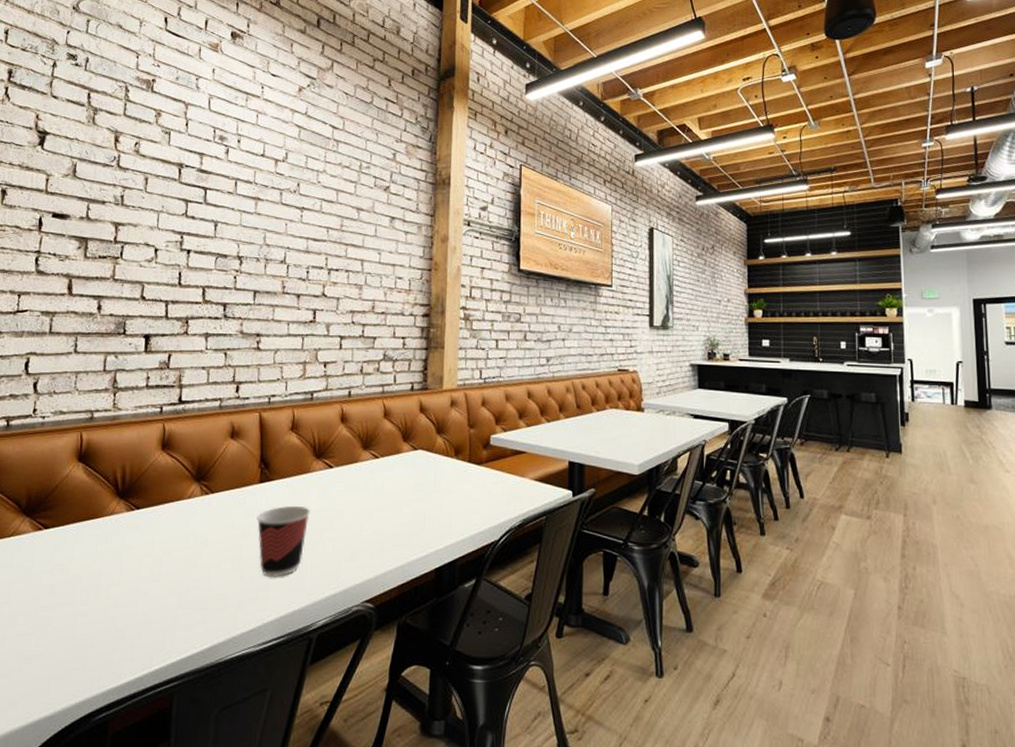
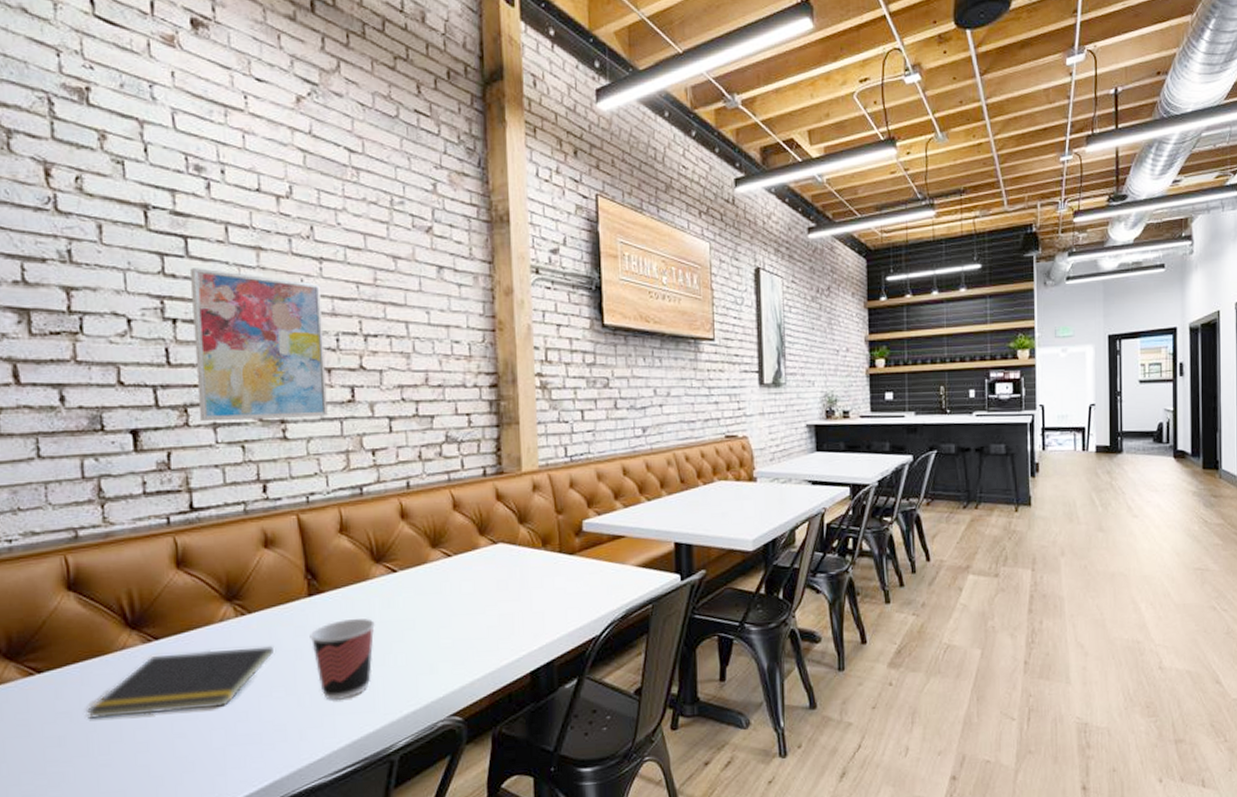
notepad: none [75,522,227,574] -> present [85,646,273,719]
wall art: none [197,212,299,333] -> present [191,268,328,422]

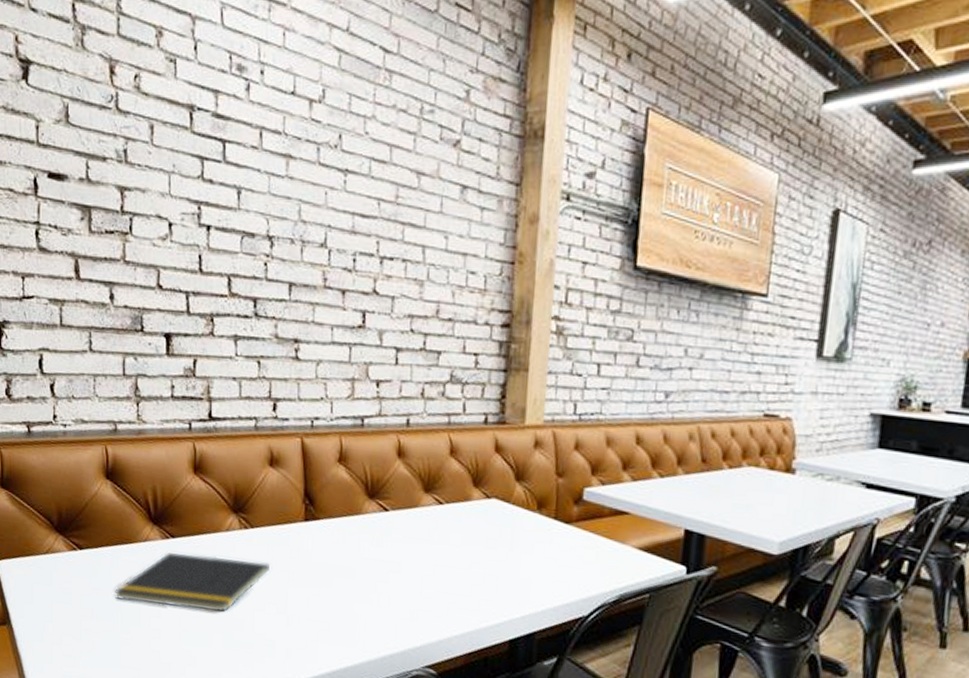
wall art: present [191,268,328,422] -> none [223,174,343,340]
cup: present [310,618,375,701] -> none [302,550,363,629]

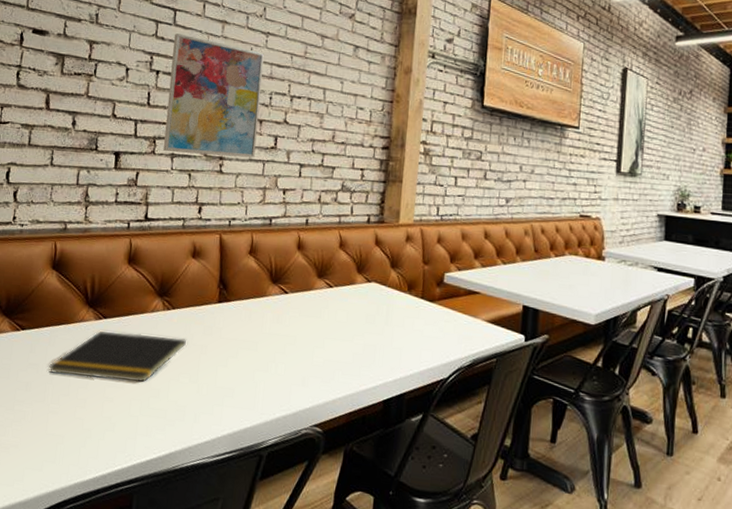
wall art: none [223,174,343,340] -> present [163,33,264,158]

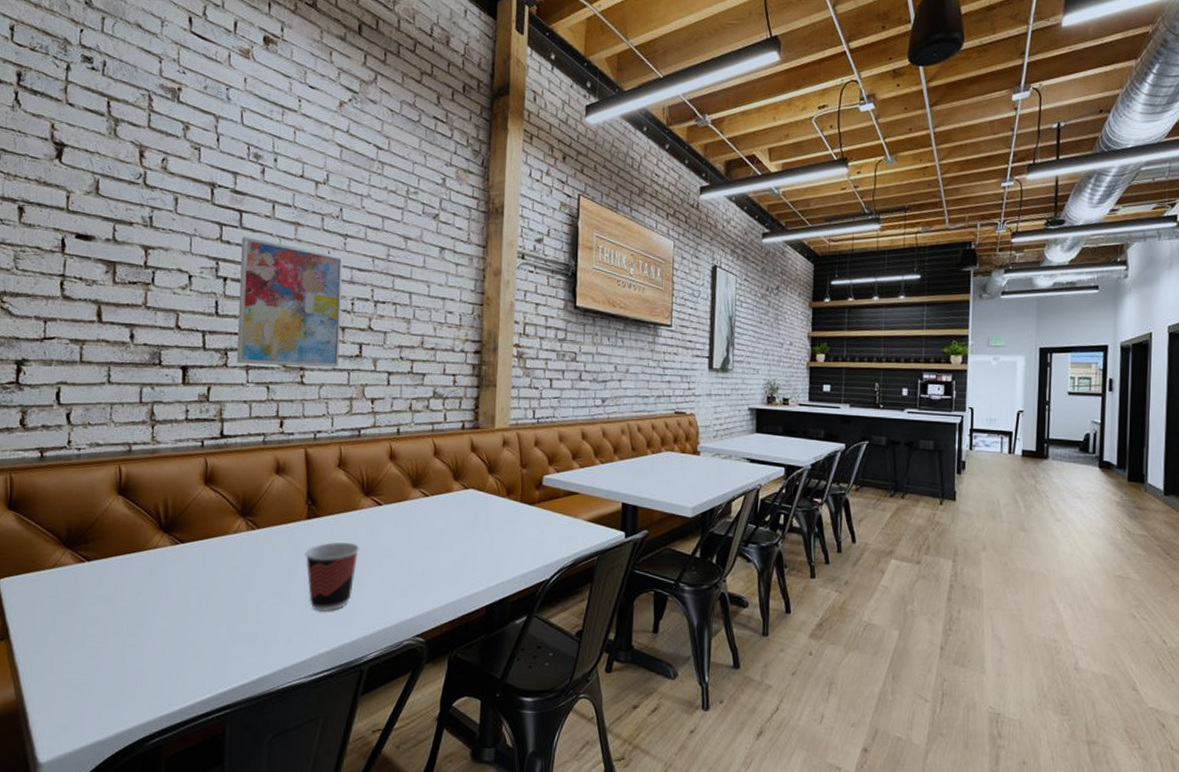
notepad: present [48,331,186,383] -> none [120,556,274,607]
cup: none [214,327,265,395] -> present [305,542,359,612]

